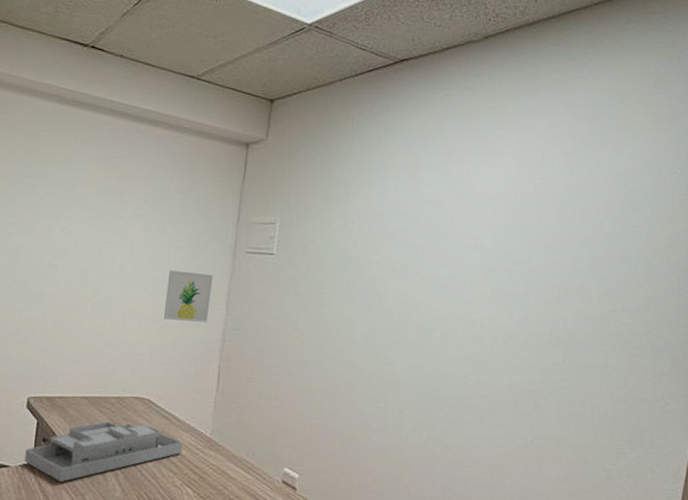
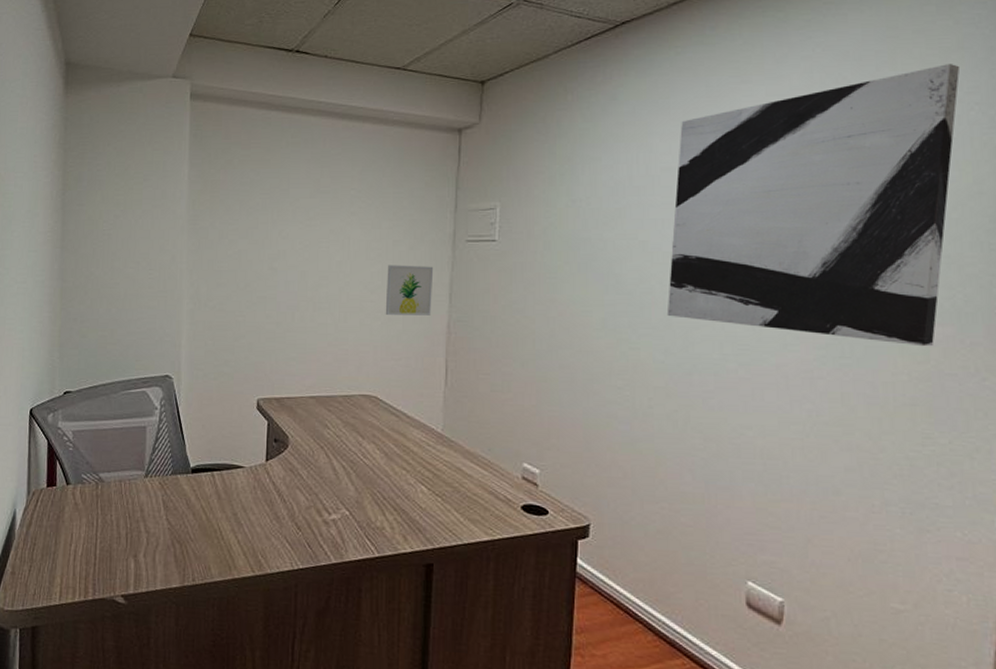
desk organizer: present [24,421,183,482] -> none [258,419,413,481]
wall art: none [420,131,669,375] -> present [666,64,960,347]

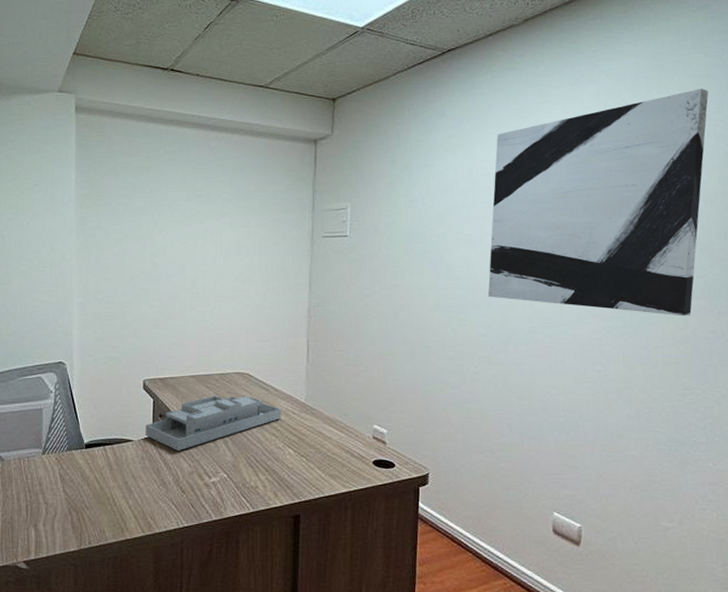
desk organizer: none [258,419,413,481] -> present [146,395,281,451]
wall art: present [385,265,434,316] -> none [254,258,296,302]

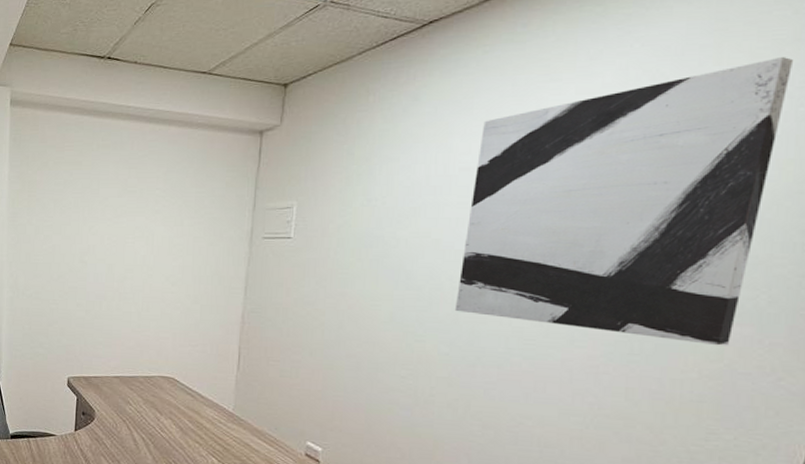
desk organizer: present [146,395,281,451] -> none [68,397,207,449]

